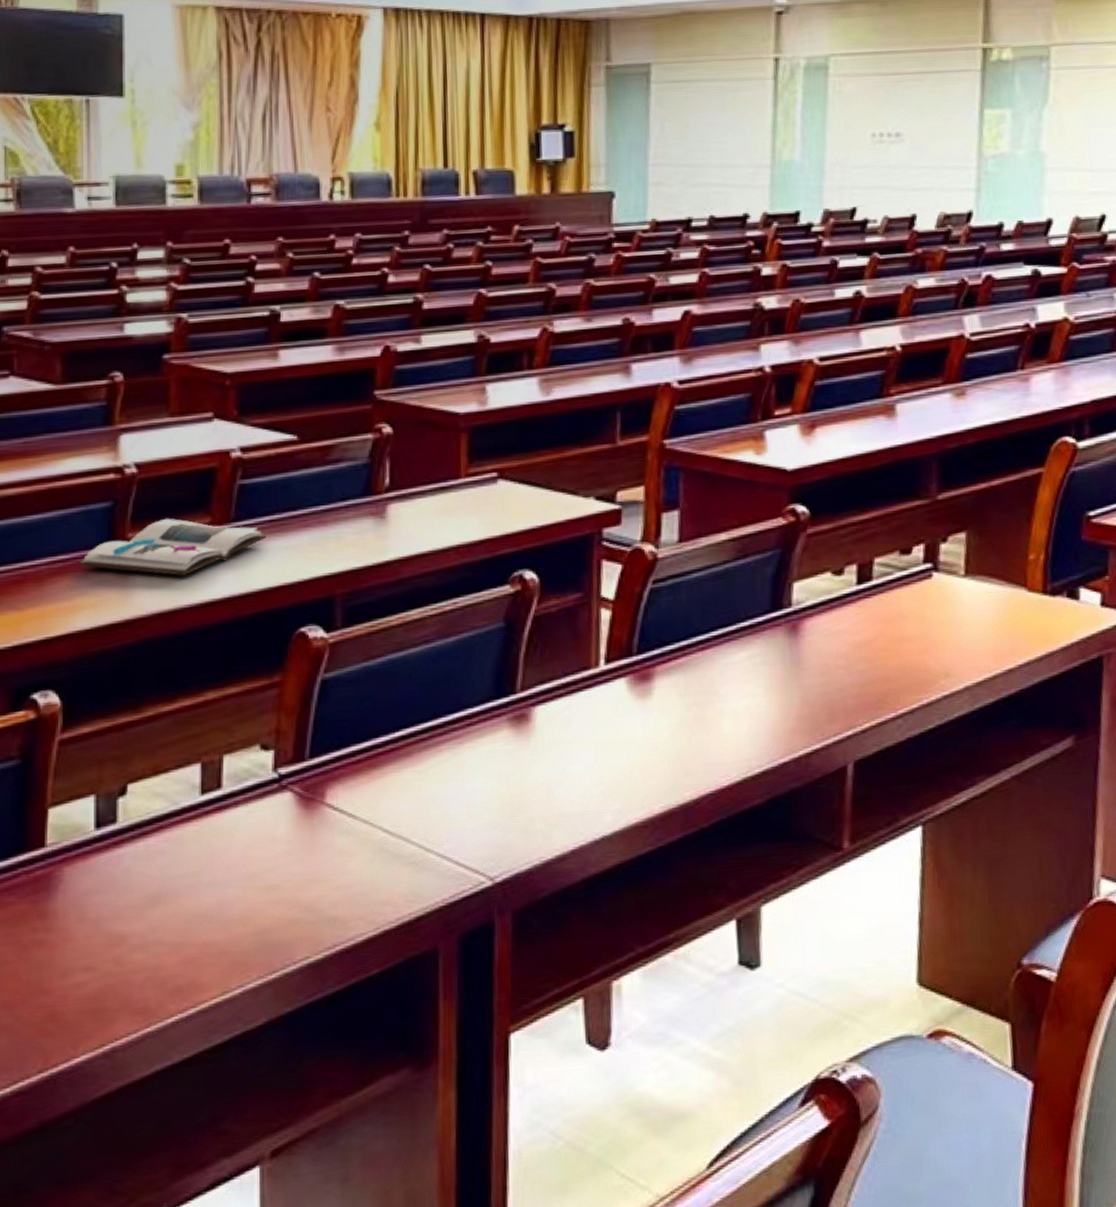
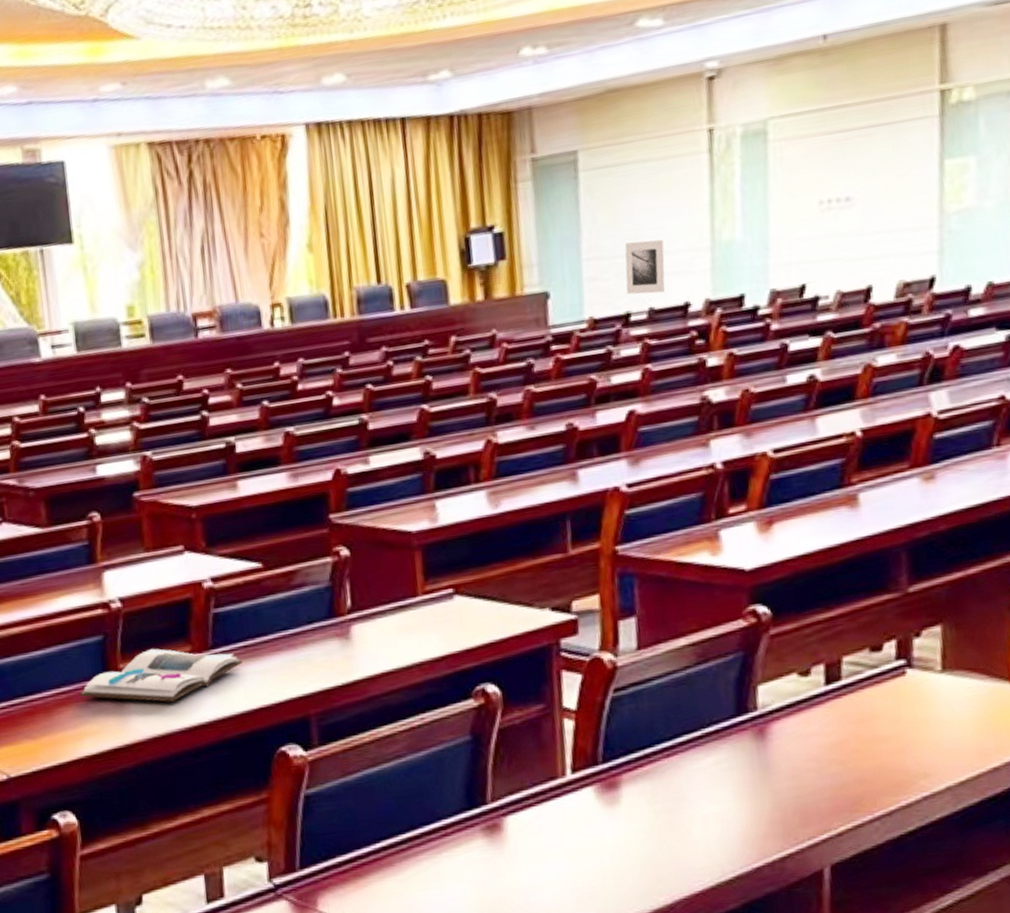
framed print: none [689,153,728,203] -> present [624,239,665,295]

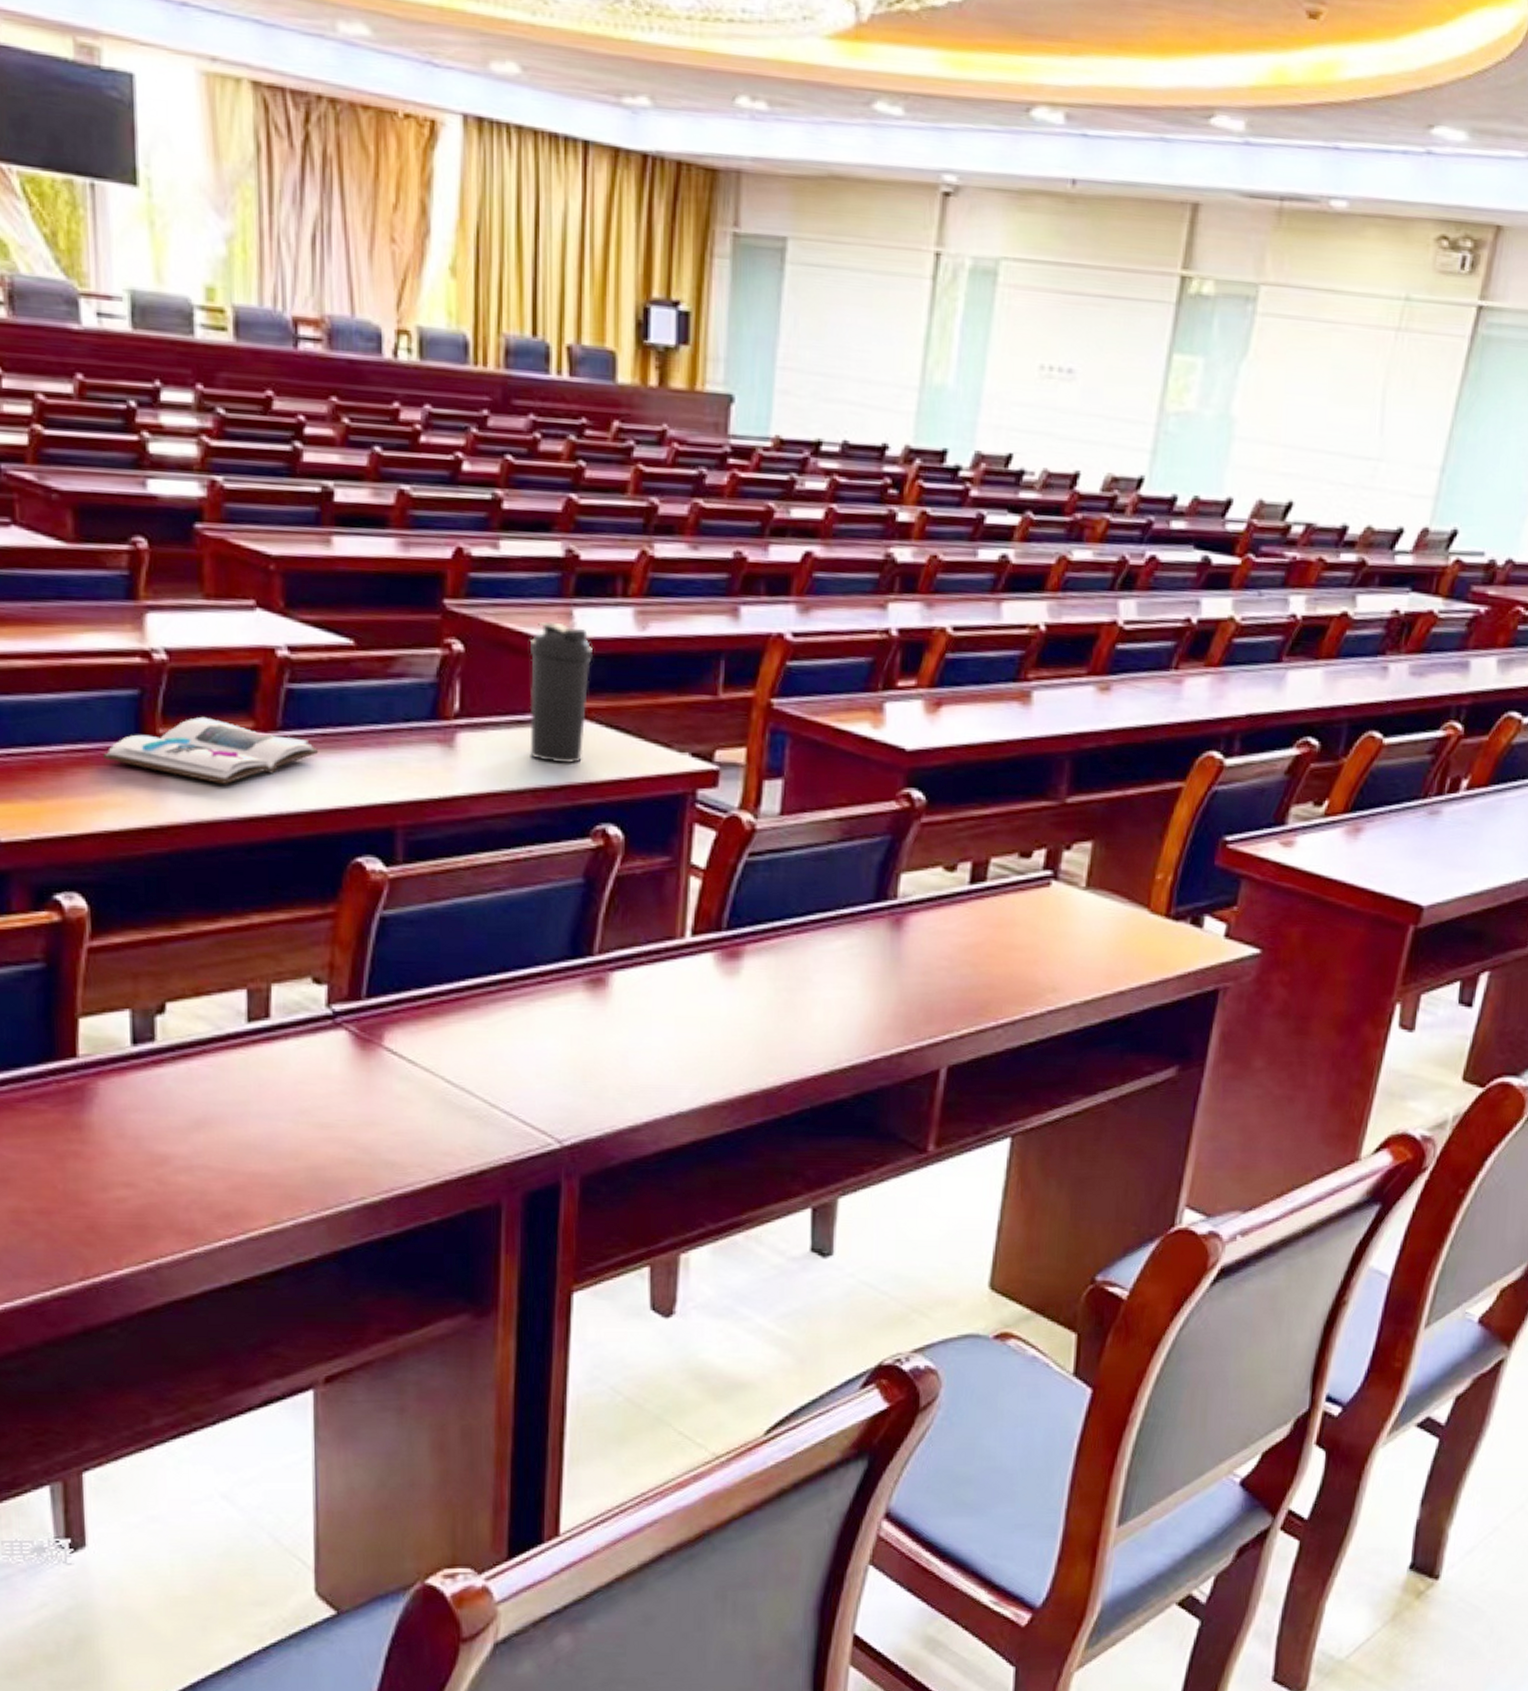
water bottle: none [403,515,458,638] -> present [529,621,592,764]
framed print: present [624,239,665,295] -> none [820,359,870,426]

